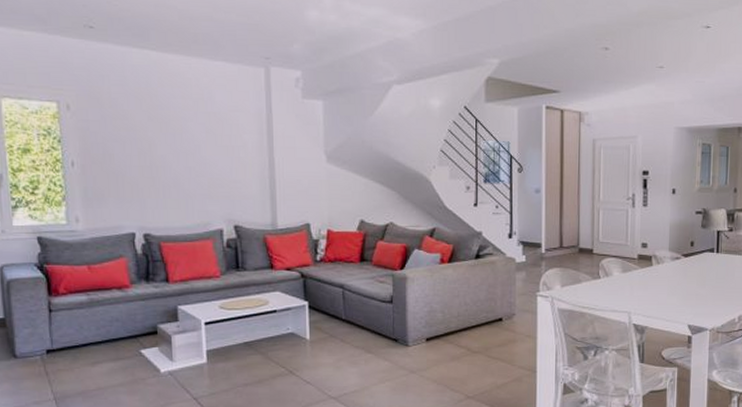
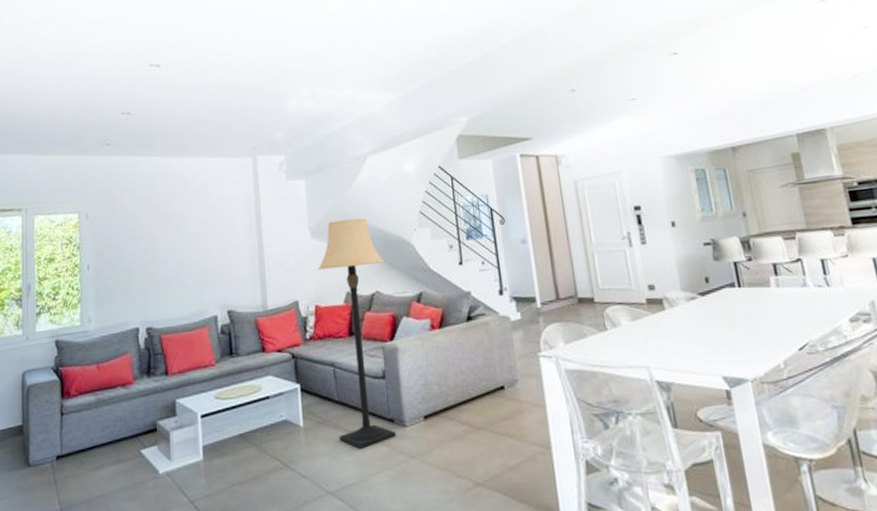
lamp: none [331,148,401,362] -> present [317,218,397,449]

